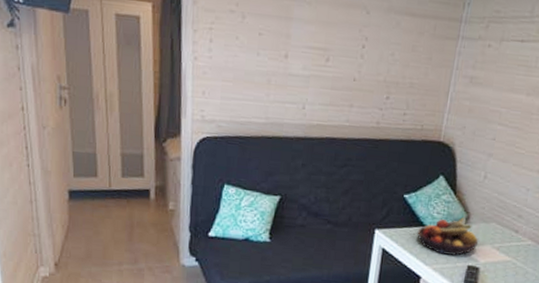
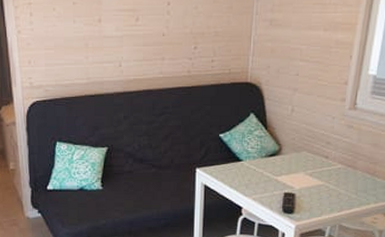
fruit bowl: present [417,218,479,255] -> none [235,150,292,185]

